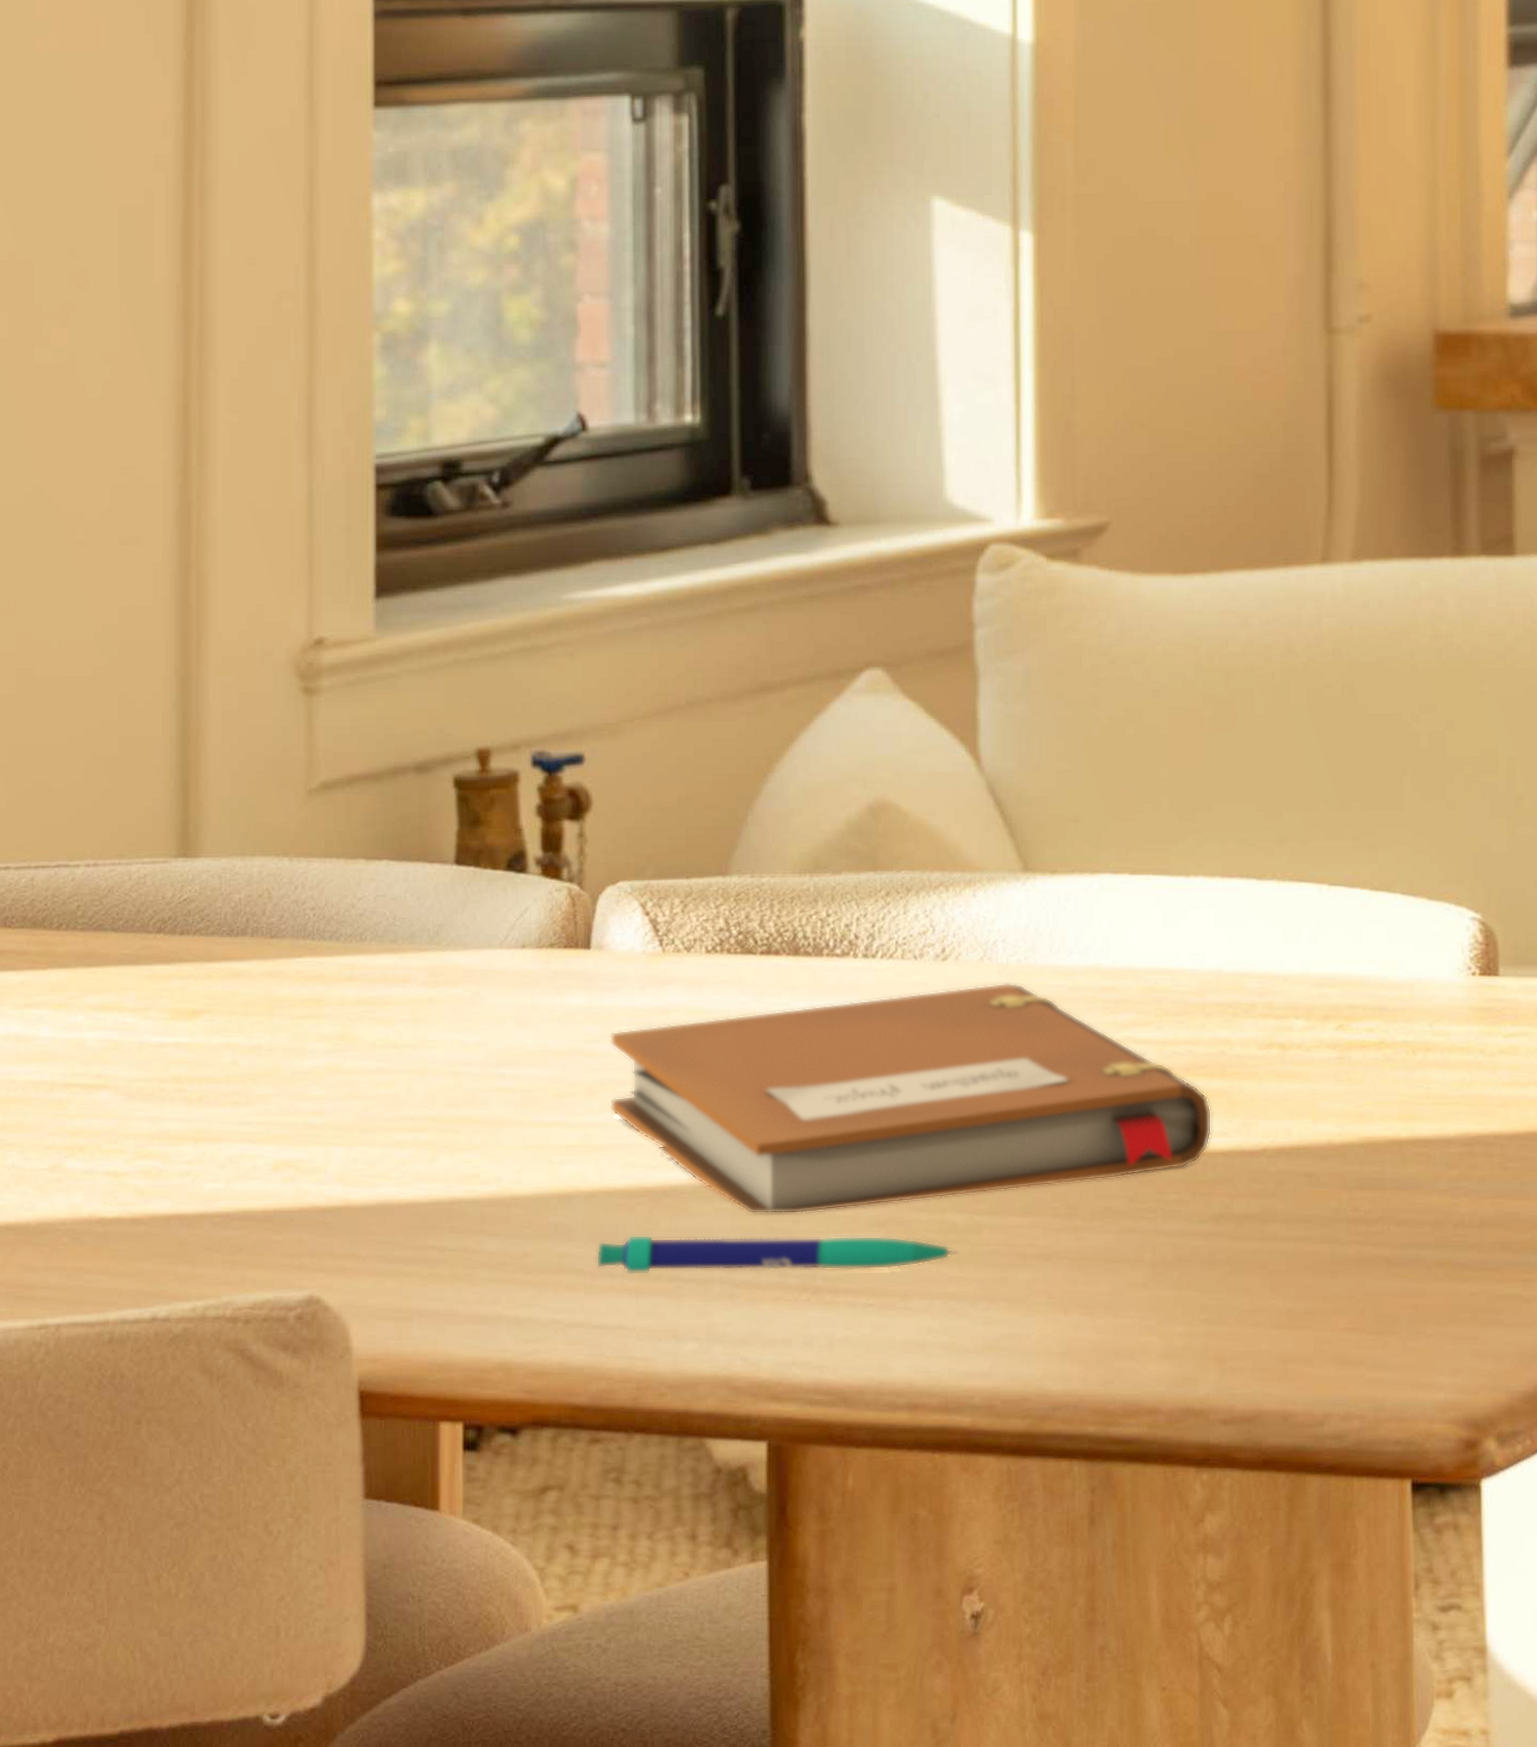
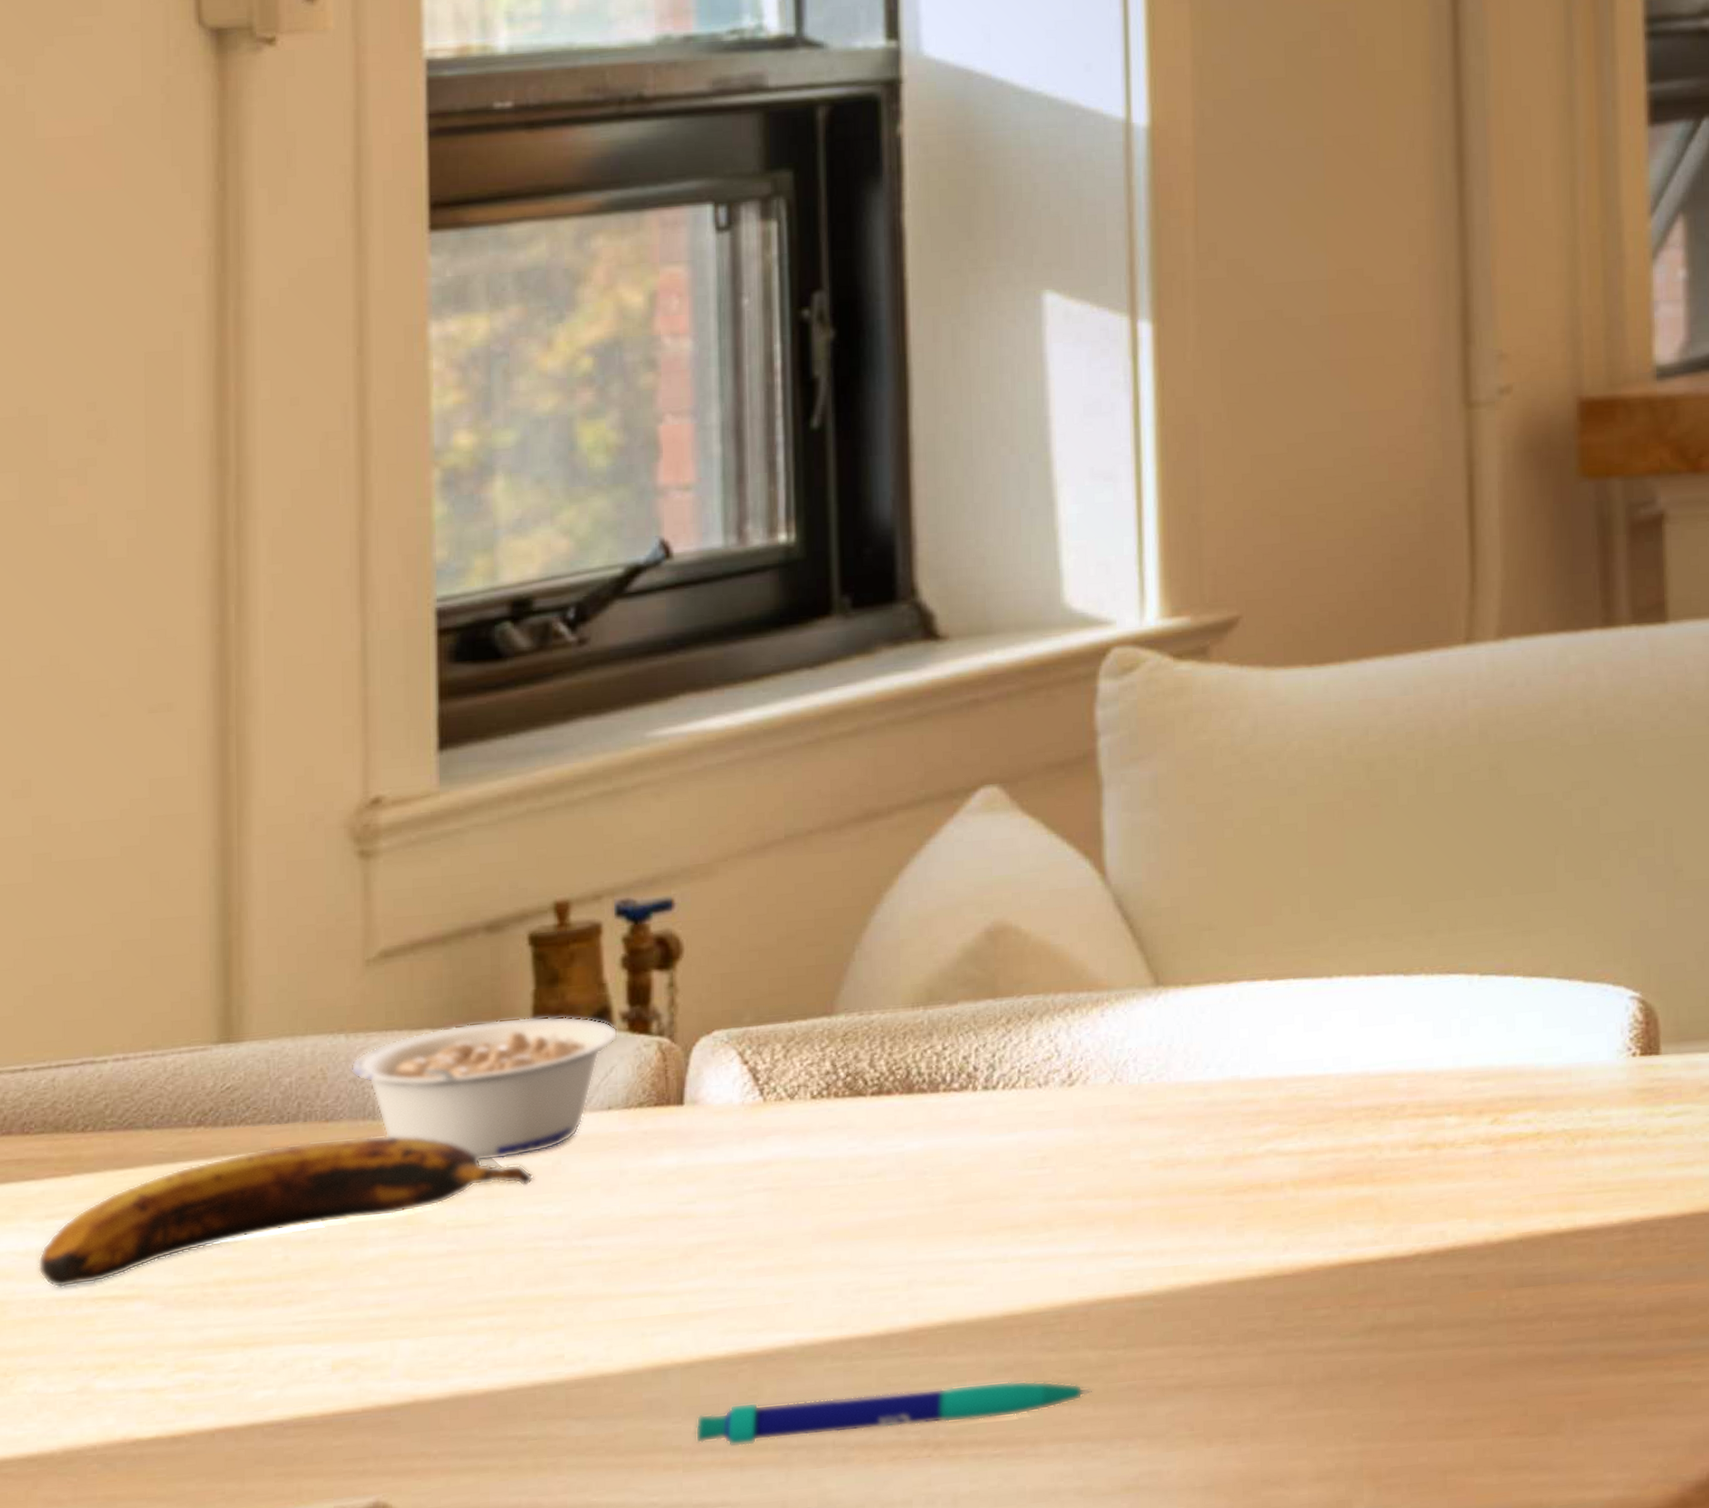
banana: none [17,955,455,1073] -> present [38,1135,534,1289]
legume: none [293,855,532,988] -> present [351,1016,618,1162]
notebook: present [610,983,1212,1215] -> none [707,1103,1362,1371]

